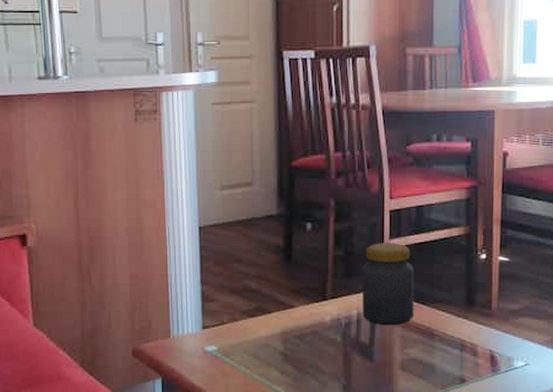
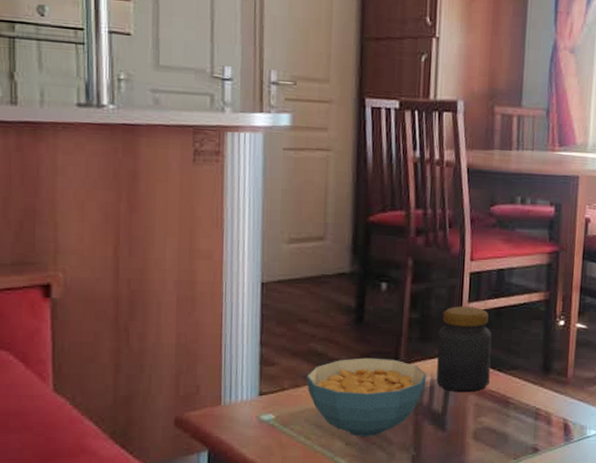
cereal bowl: none [243,293,353,366] -> present [306,357,427,437]

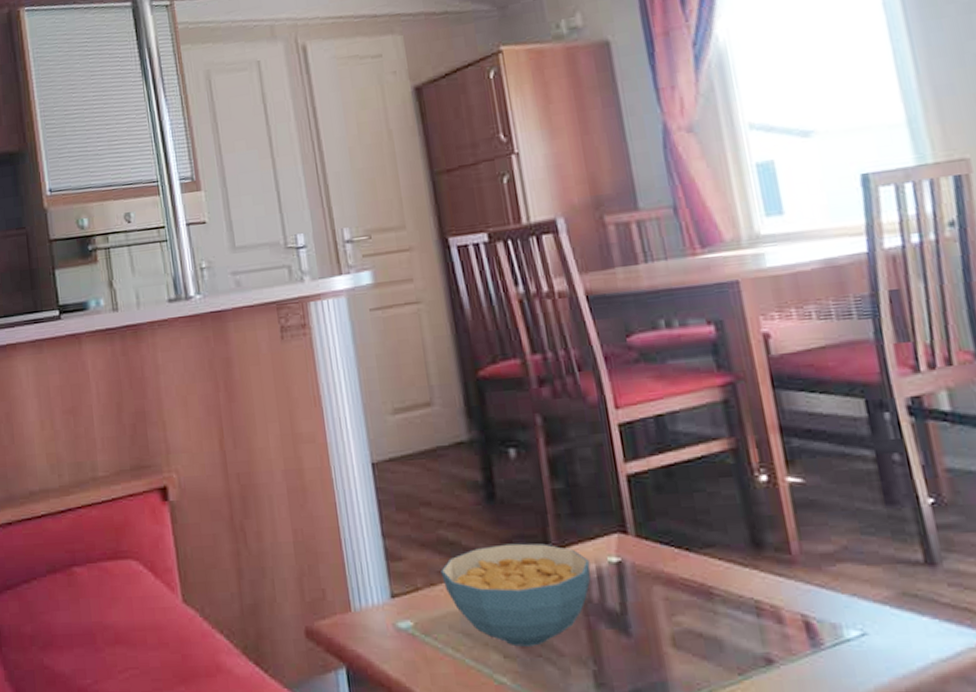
jar: present [436,306,492,393] -> none [592,467,678,583]

